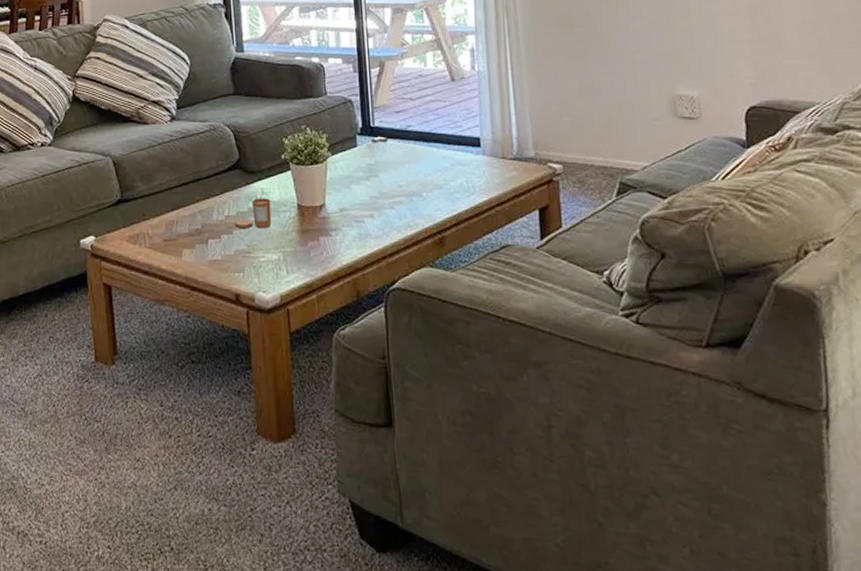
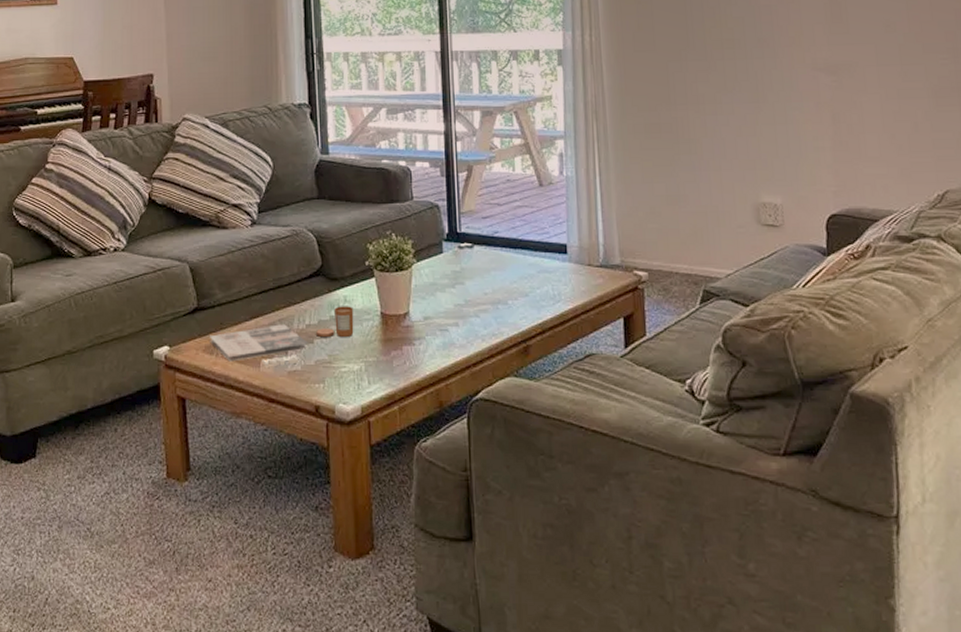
magazine: none [133,215,229,257] -> present [210,324,310,367]

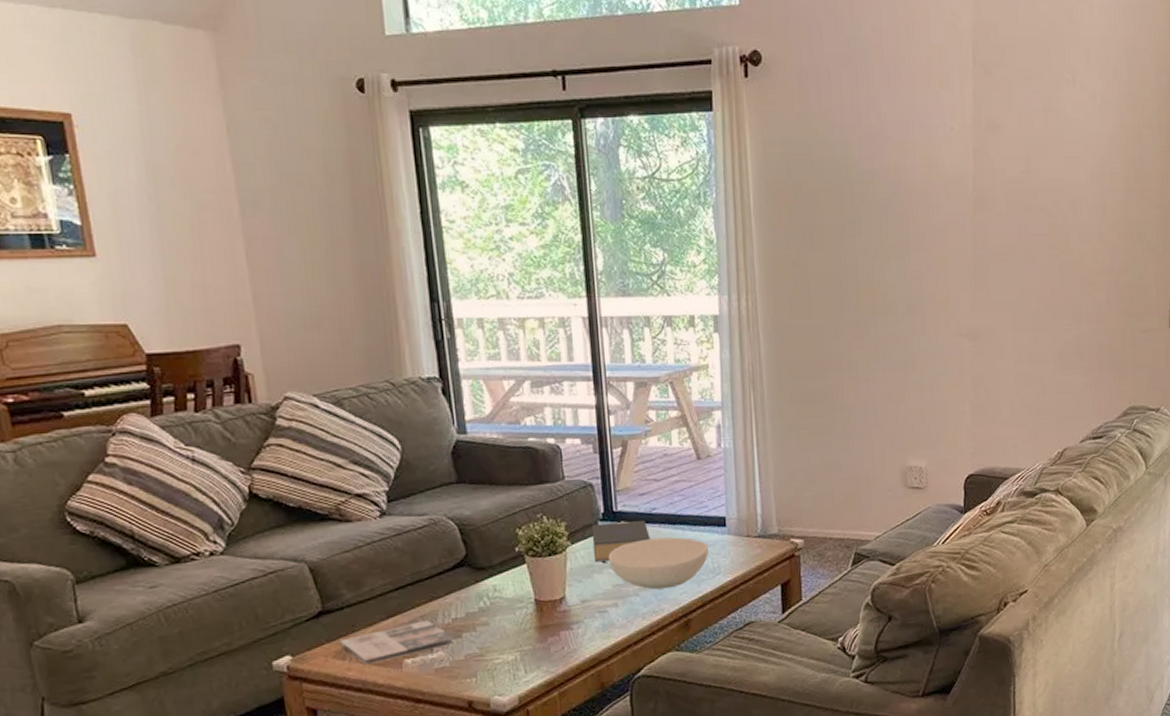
candle: present [316,306,354,338] -> none [464,595,507,631]
book: none [436,242,492,282] -> present [591,519,650,563]
bowl: none [451,261,550,312] -> present [608,537,709,590]

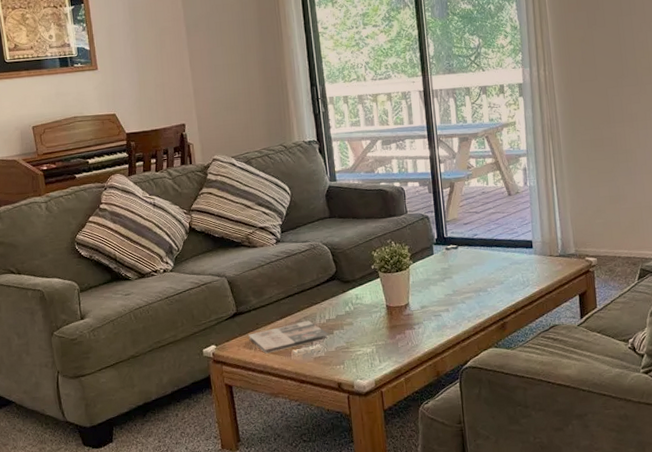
book: present [591,519,650,563] -> none [428,243,473,277]
bowl: present [608,537,709,590] -> none [441,257,520,298]

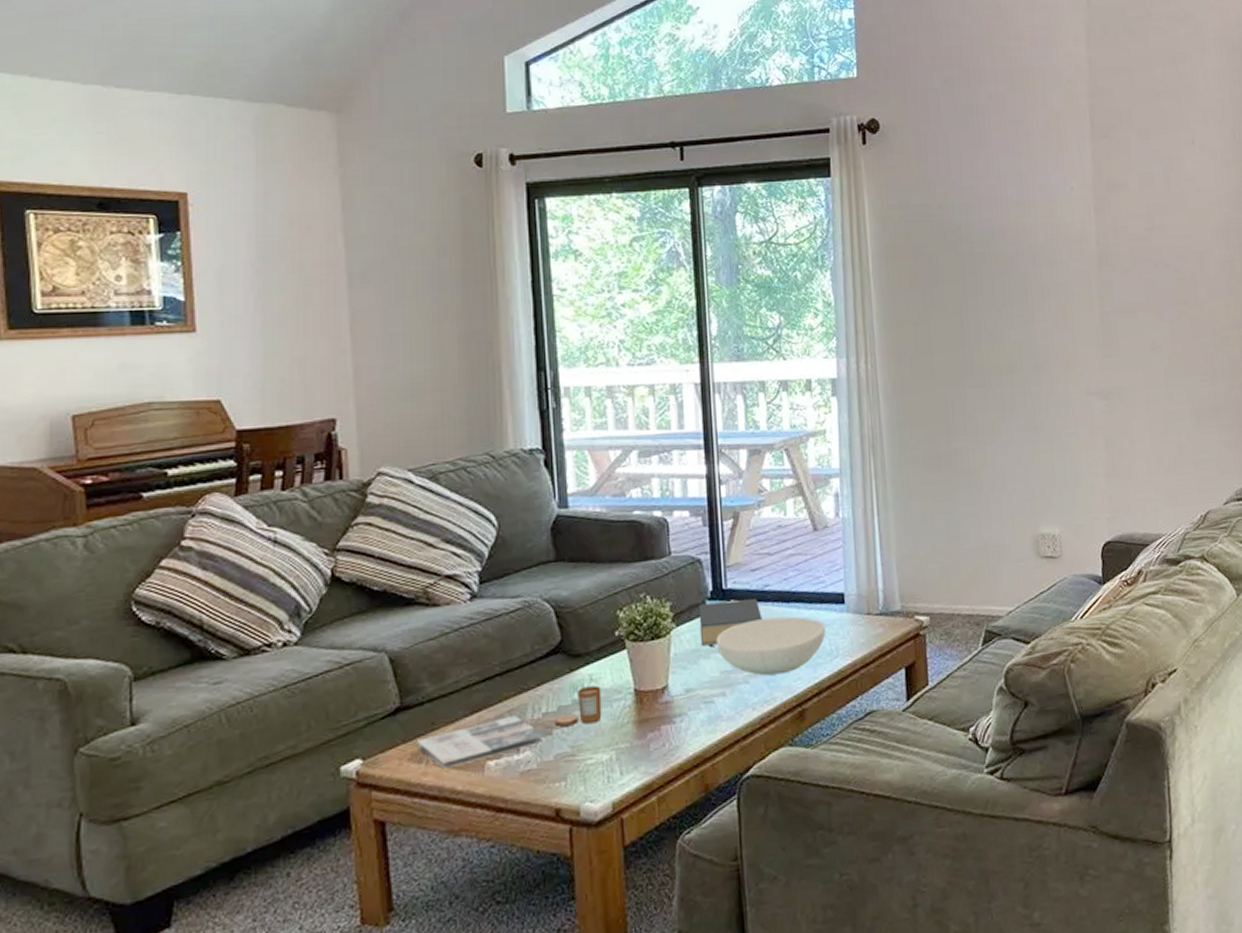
candle: none [335,302,366,329] -> present [555,685,602,727]
book: none [428,243,473,277] -> present [698,597,762,647]
bowl: none [441,257,520,298] -> present [716,616,826,676]

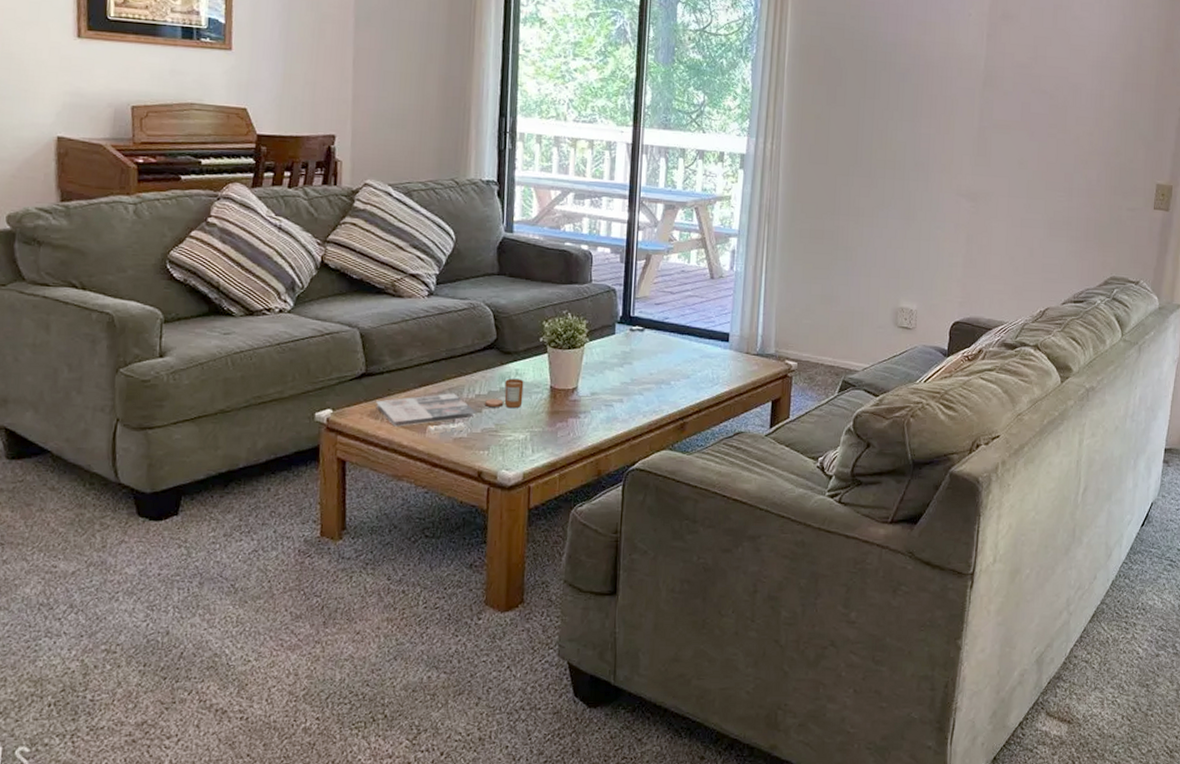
book: present [698,597,762,647] -> none [608,326,660,361]
bowl: present [716,616,826,676] -> none [620,344,711,392]

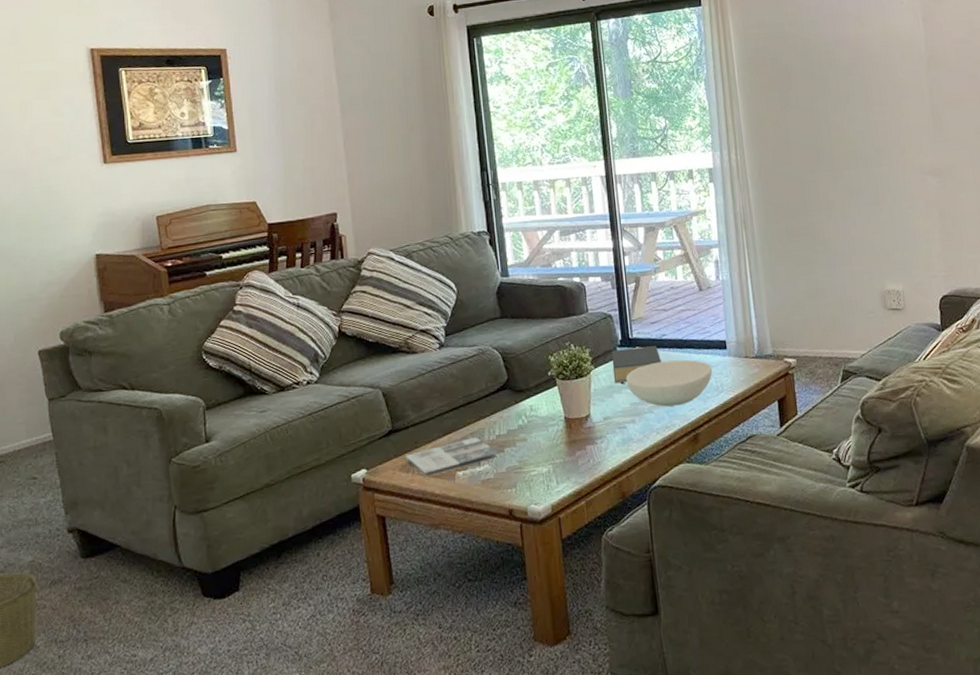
candle: present [485,378,524,409] -> none [506,414,541,446]
book: none [608,326,660,361] -> present [611,345,661,384]
bowl: none [620,344,711,392] -> present [626,359,713,407]

